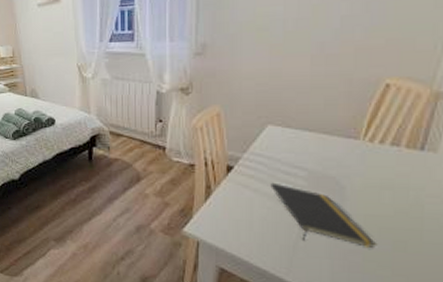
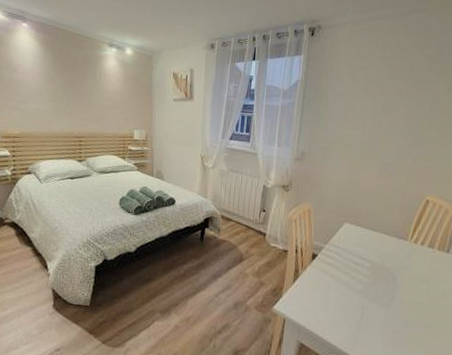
notepad: present [270,182,376,249] -> none [344,270,416,330]

